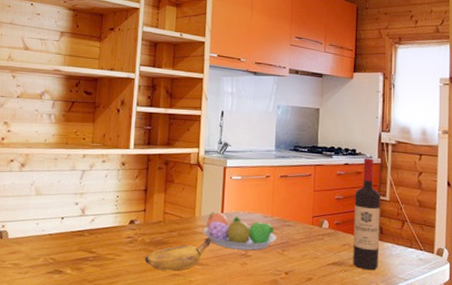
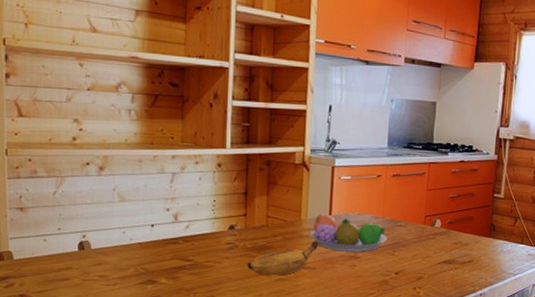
wine bottle: present [353,158,381,271] -> none [464,154,495,267]

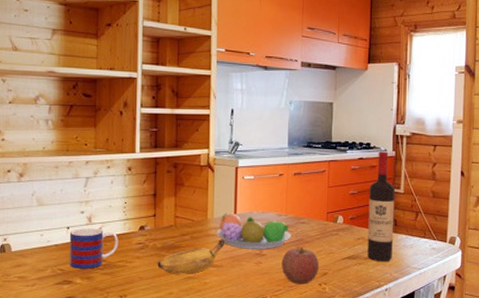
mug: none [153,226,206,268] -> present [69,228,118,269]
apple: none [376,251,415,288] -> present [281,247,320,284]
wine bottle: none [464,154,495,267] -> present [367,151,395,262]

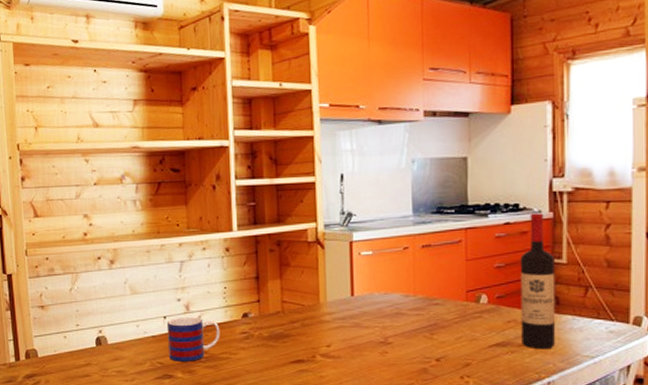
banana: present [157,239,226,274] -> none [265,326,343,367]
fruit bowl: present [216,213,292,249] -> none [331,295,423,337]
apple: present [281,247,320,284] -> none [412,333,460,377]

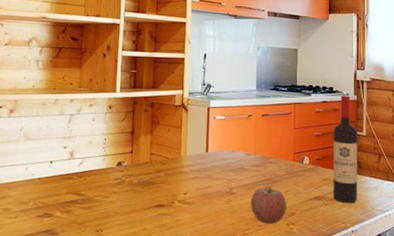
mug: present [166,317,220,362] -> none [50,163,97,203]
apple: none [412,333,460,377] -> present [251,187,287,224]

